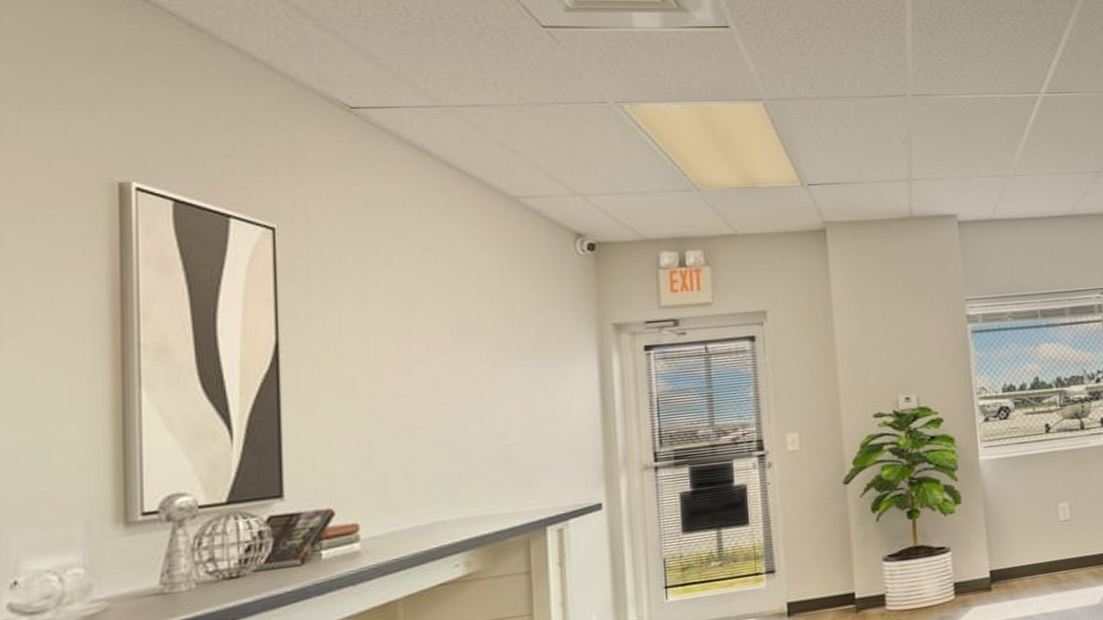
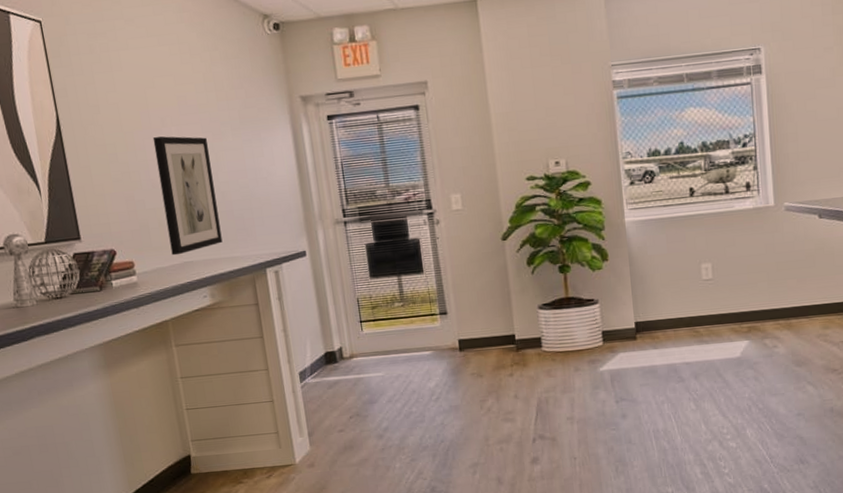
wall art: none [411,367,491,515] -> present [152,136,223,256]

